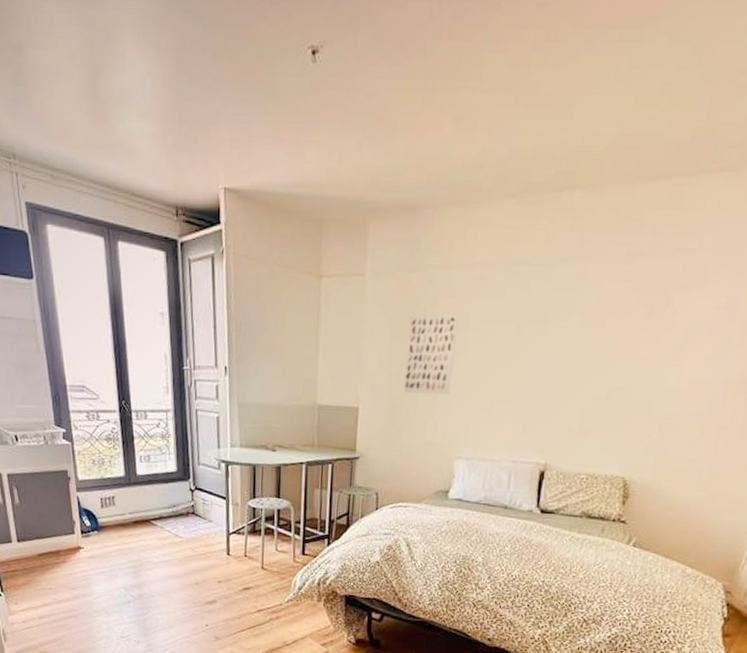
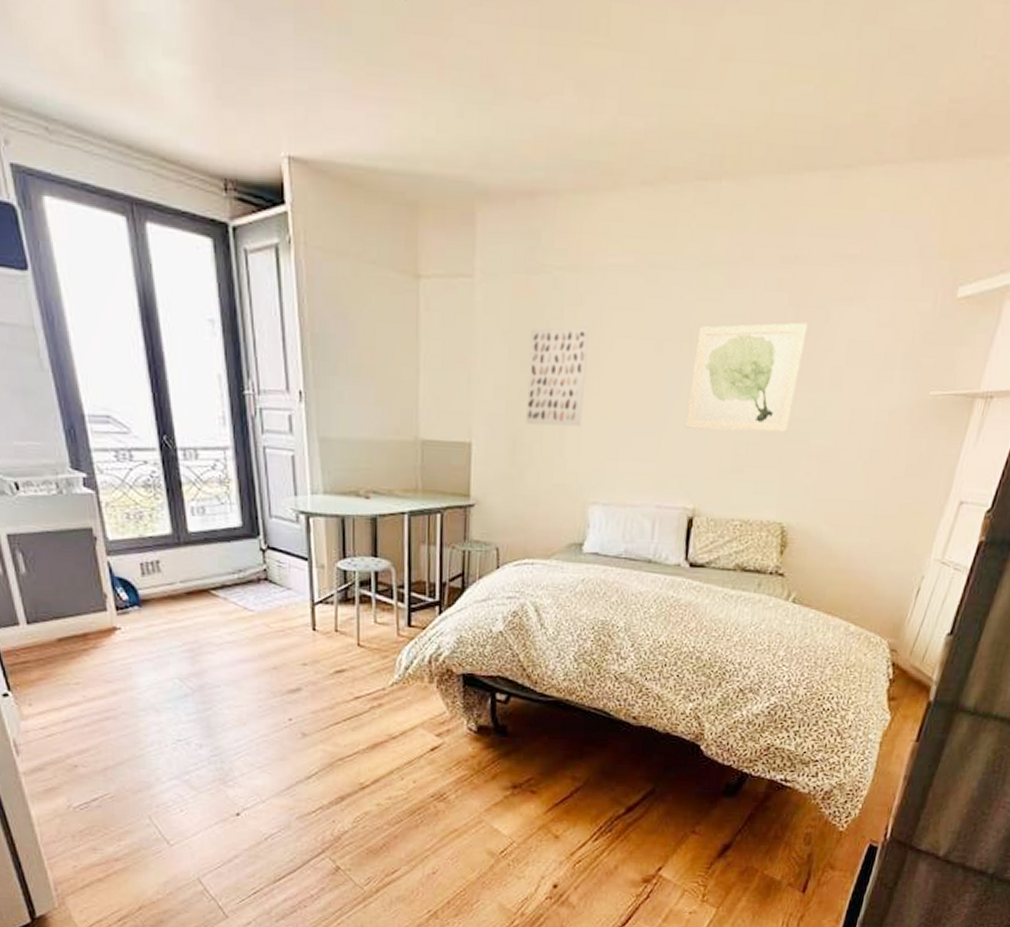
wall art: none [539,306,651,400] -> present [685,322,808,432]

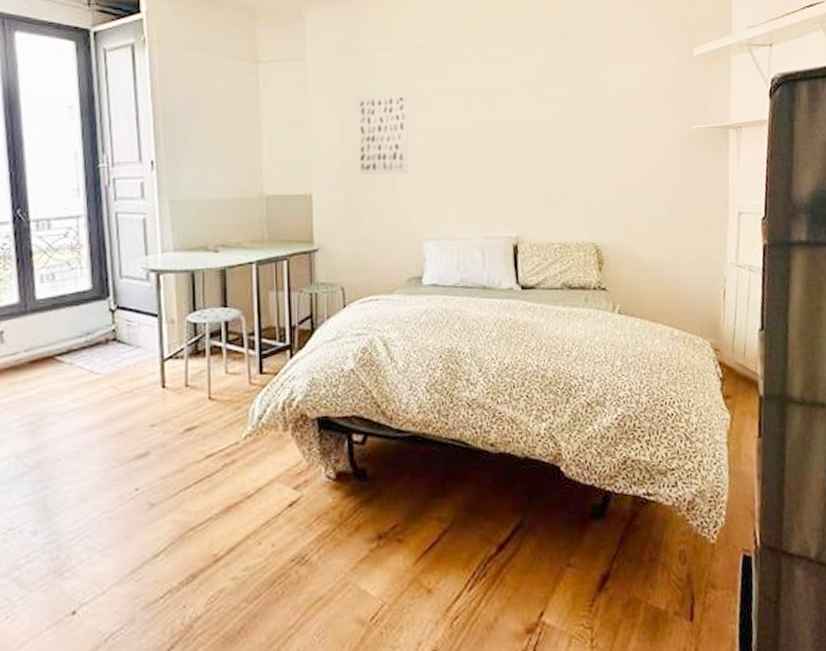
wall art: present [685,322,808,432] -> none [497,80,585,169]

